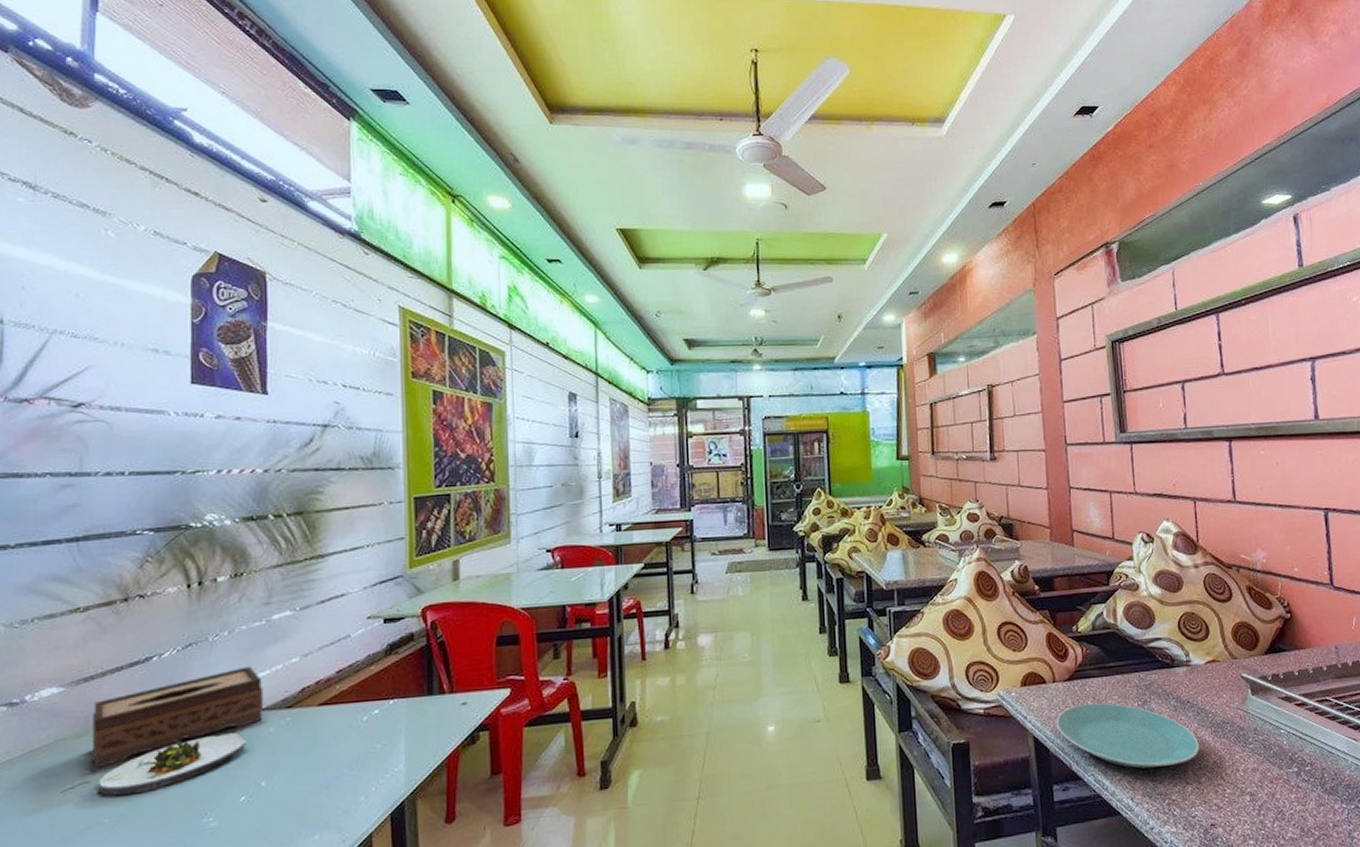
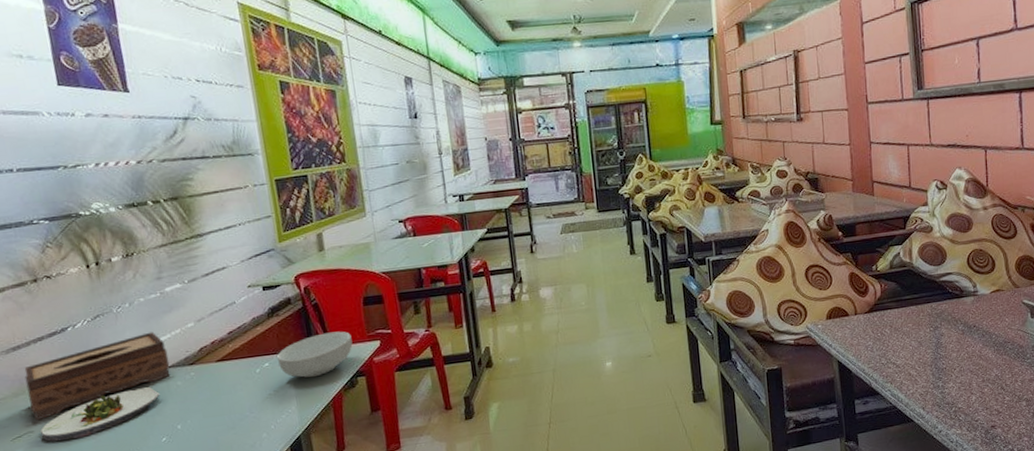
cereal bowl: none [390,675,479,730] -> present [277,331,353,378]
plate: present [1055,702,1200,769] -> none [857,330,983,384]

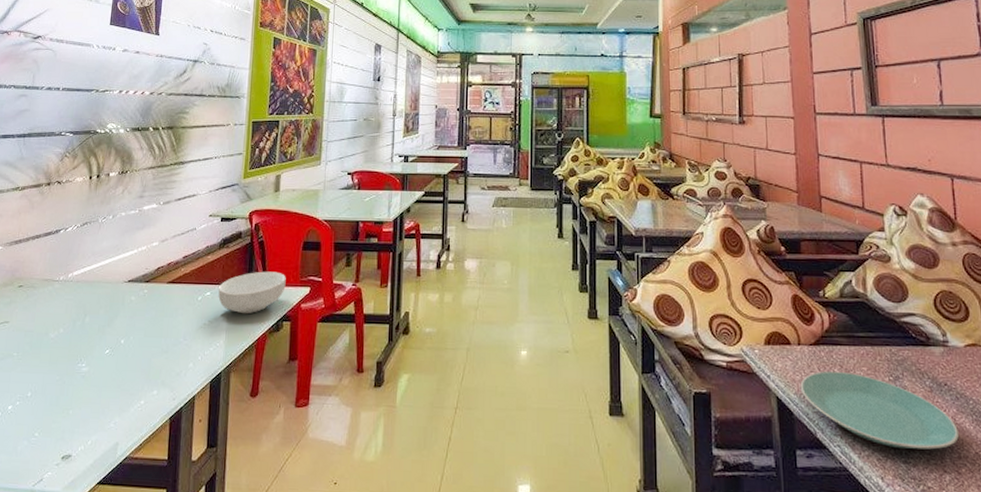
tissue box: present [24,332,171,421] -> none [13,245,131,313]
salad plate: present [39,387,160,442] -> none [13,297,115,336]
plate: none [857,330,983,384] -> present [800,370,959,450]

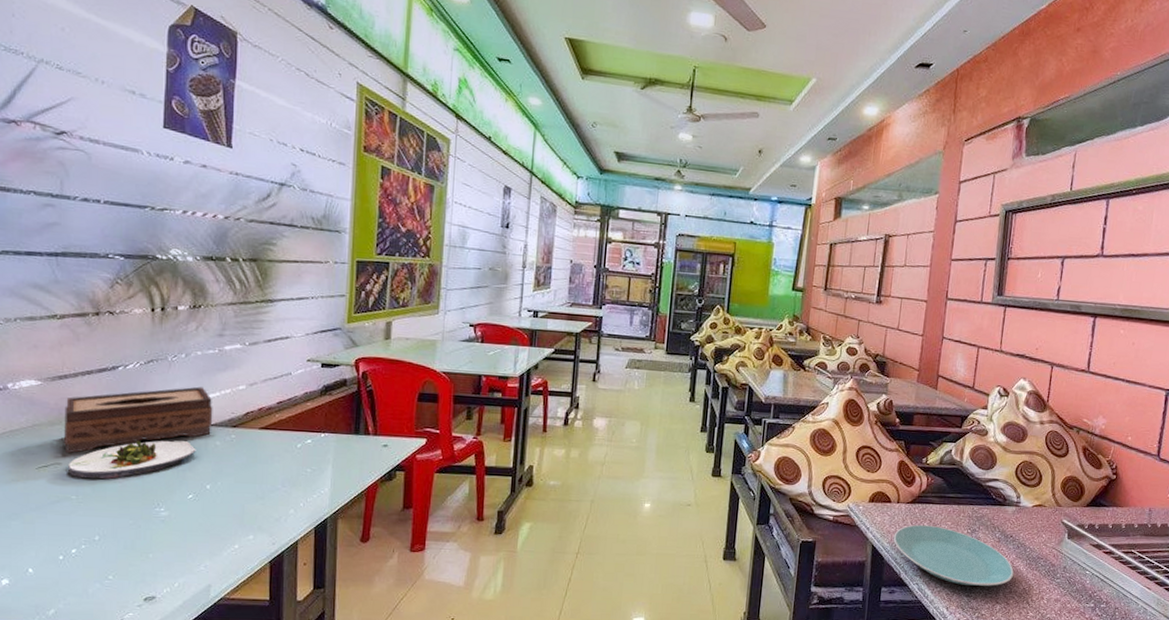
tissue box: none [13,245,131,313] -> present [64,386,213,454]
salad plate: none [13,297,115,336] -> present [67,440,196,479]
cereal bowl: present [218,271,286,314] -> none [321,421,399,463]

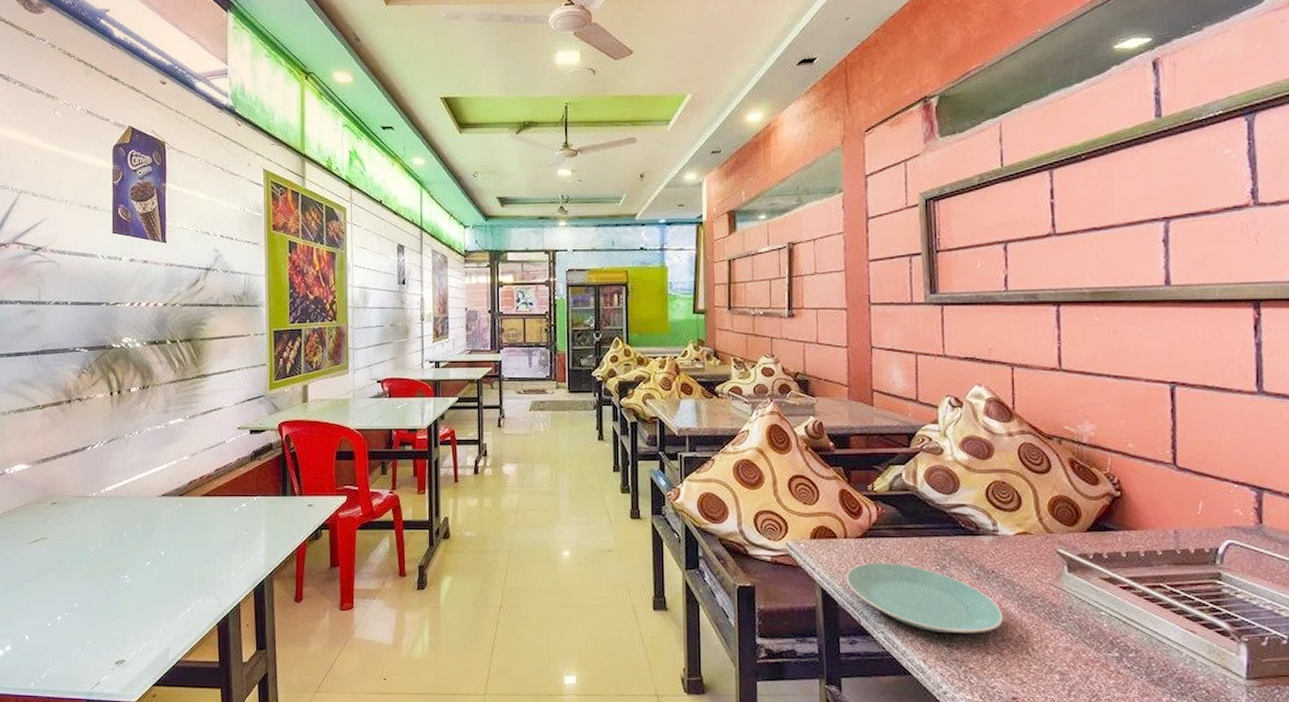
tissue box: present [64,386,213,454] -> none [48,460,163,529]
salad plate: present [67,440,196,479] -> none [51,511,151,551]

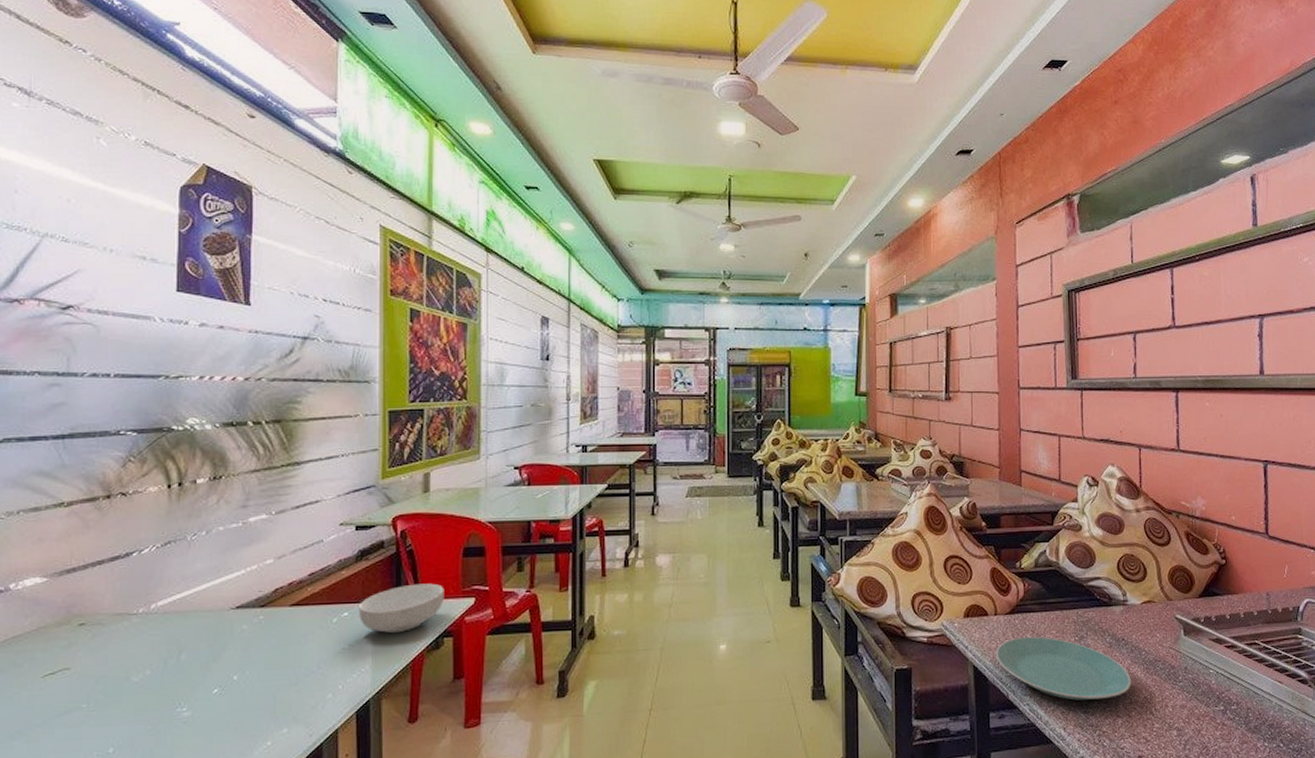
cereal bowl: none [254,482,322,524] -> present [359,583,444,634]

